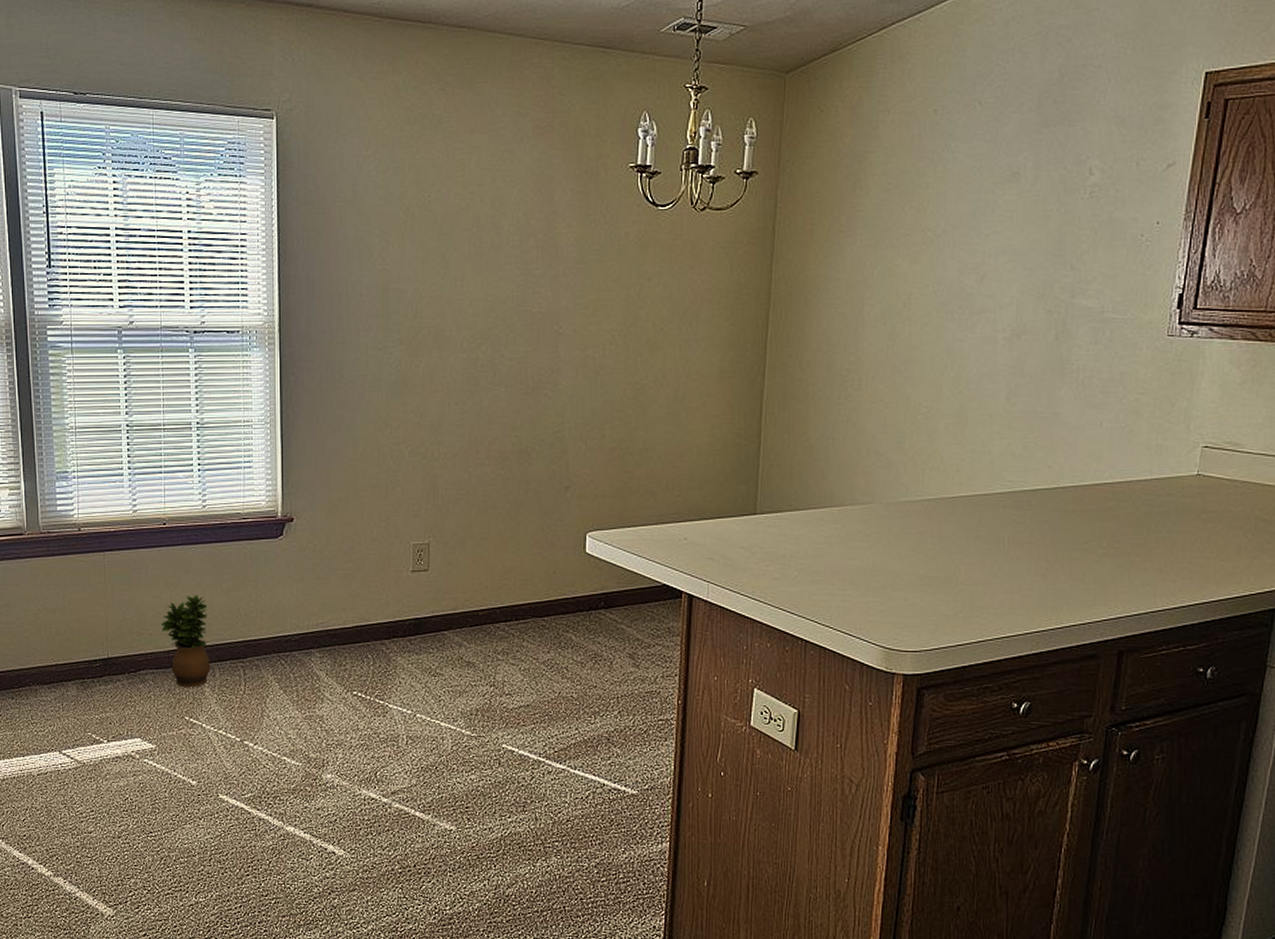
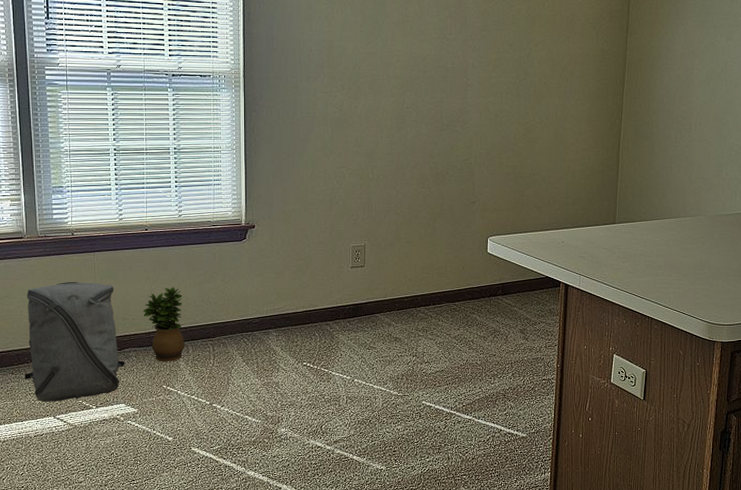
backpack: none [26,588,141,734] -> present [24,282,125,402]

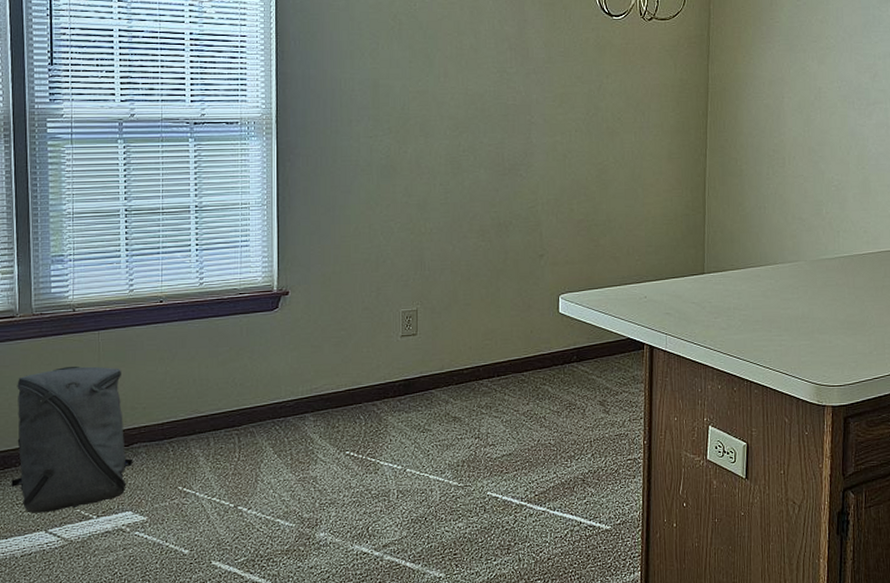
potted plant: present [143,287,185,361] -> none [156,368,205,458]

